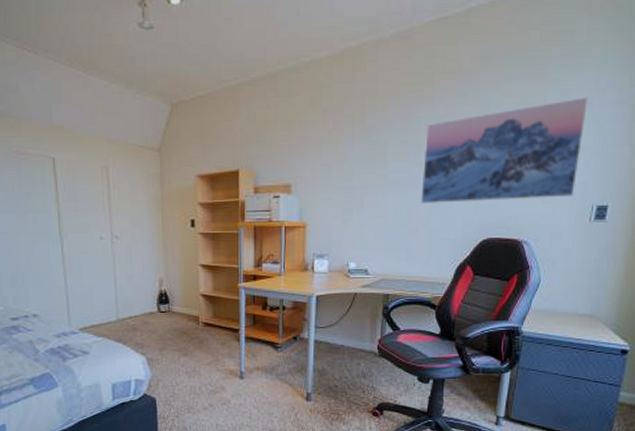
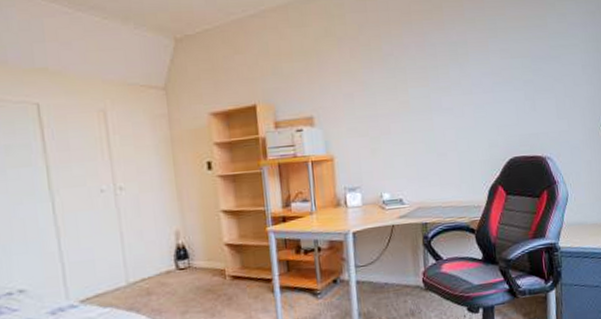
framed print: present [420,97,588,203] -> none [442,19,585,127]

